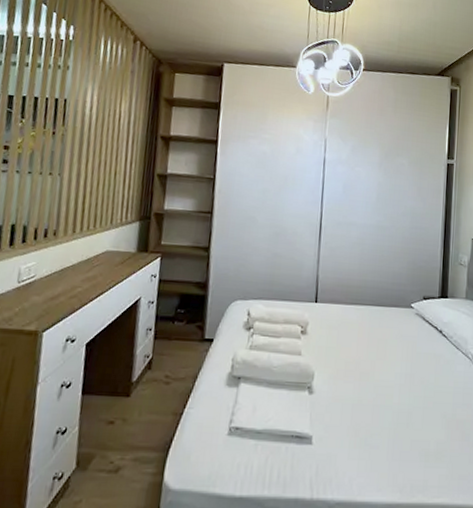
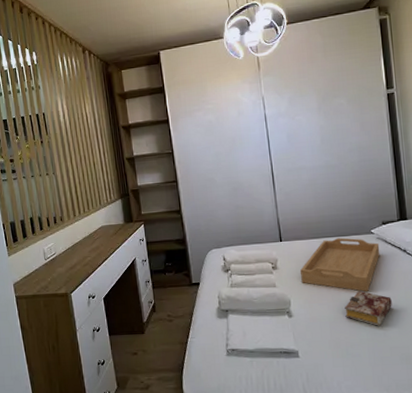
serving tray: none [330,307,417,374] -> present [300,238,380,292]
book: none [370,370,420,414] -> present [345,290,392,326]

